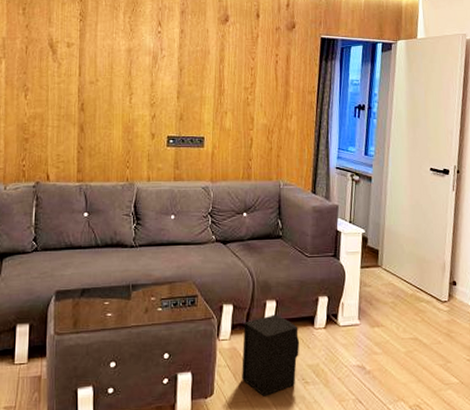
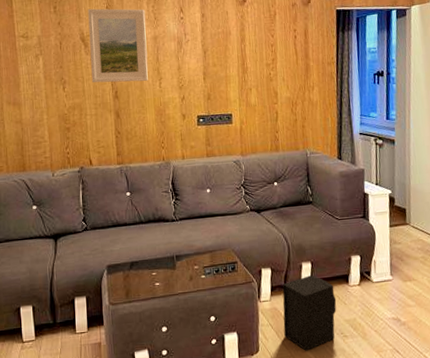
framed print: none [56,13,121,95] -> present [88,8,148,83]

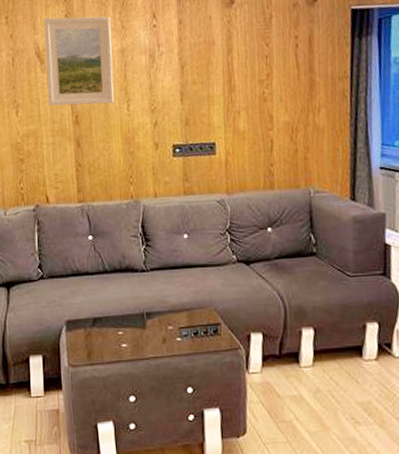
speaker: present [282,275,337,351] -> none [276,344,346,437]

